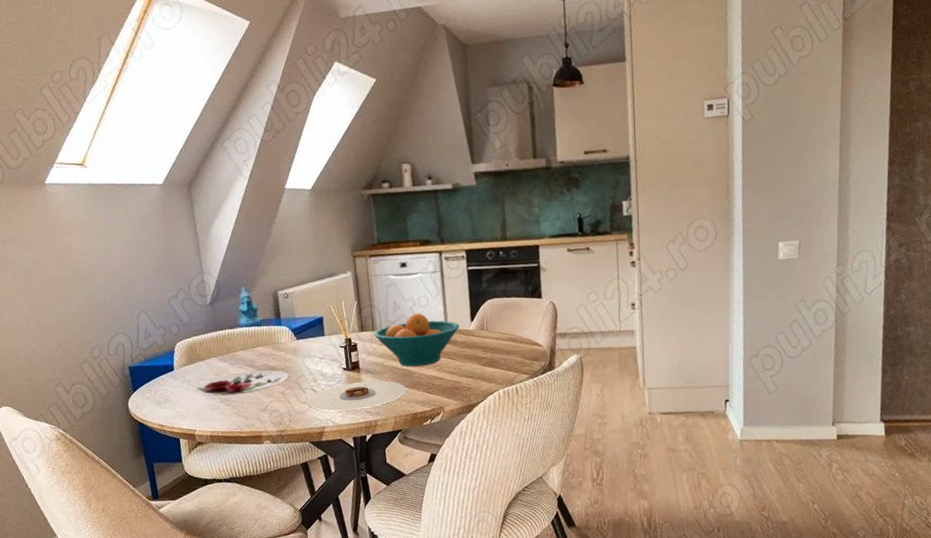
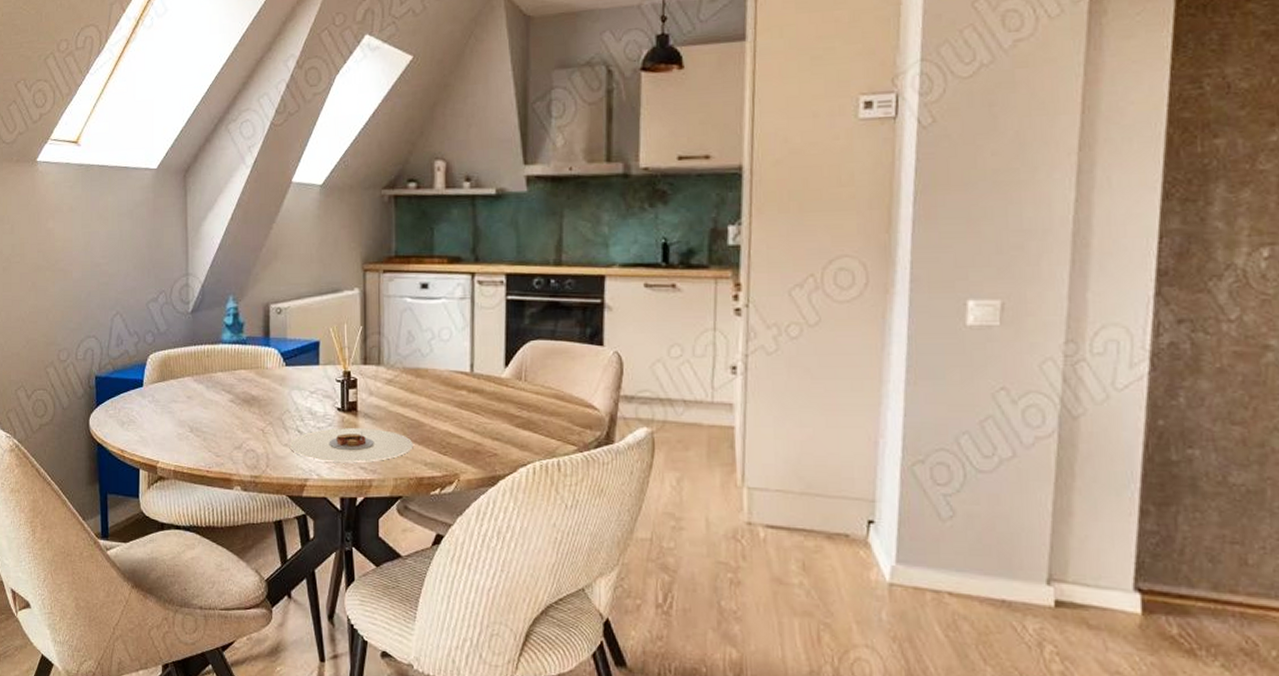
plate: present [195,370,289,396] -> none [164,398,272,425]
fruit bowl: present [373,313,460,367] -> none [378,348,490,417]

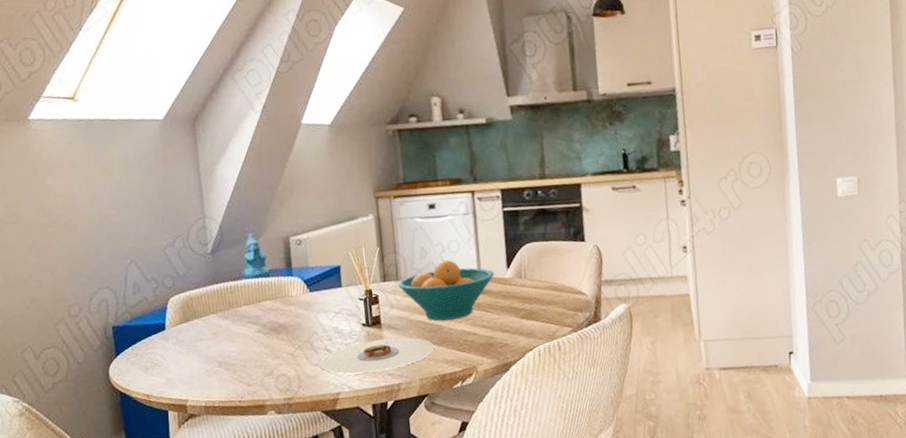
fruit bowl: none [378,348,490,417] -> present [397,259,495,321]

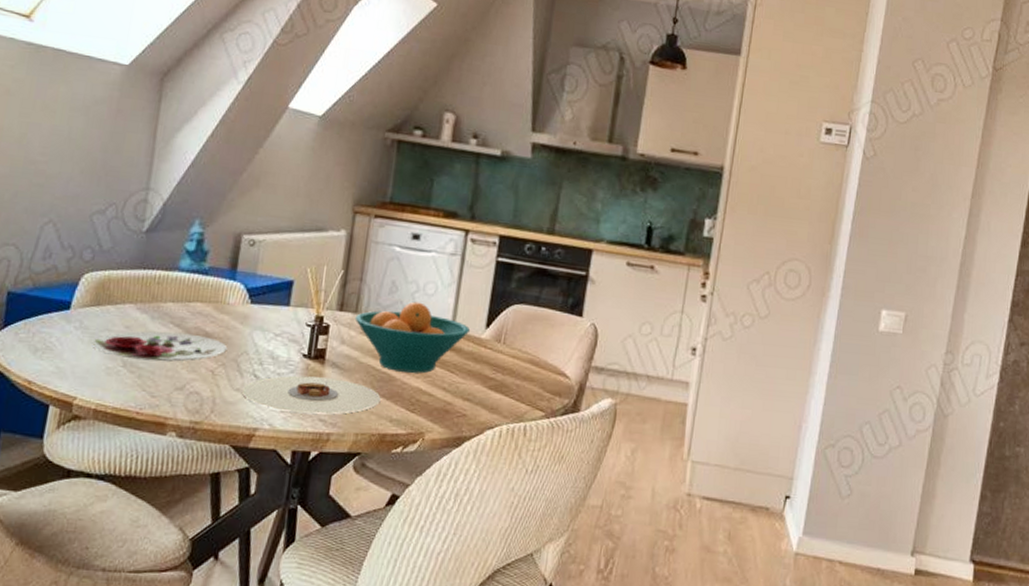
plate: none [190,327,300,359] -> present [92,330,228,362]

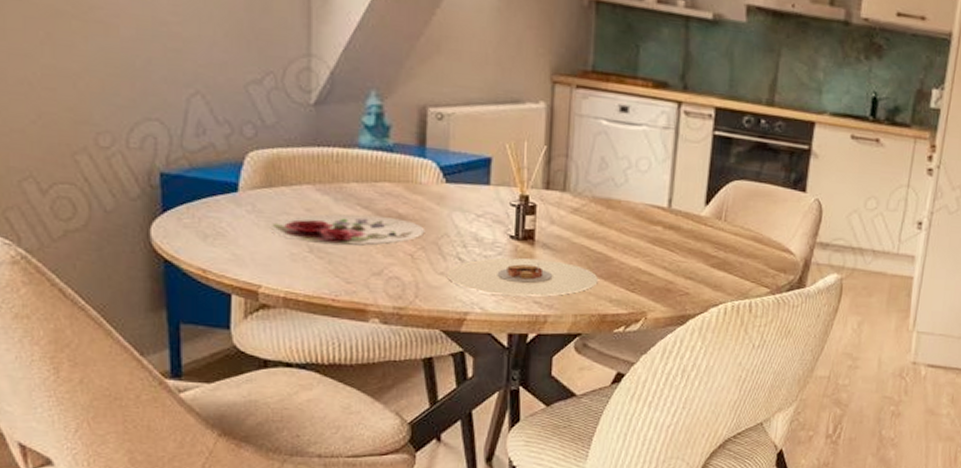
fruit bowl: present [354,301,471,374] -> none [563,178,689,253]

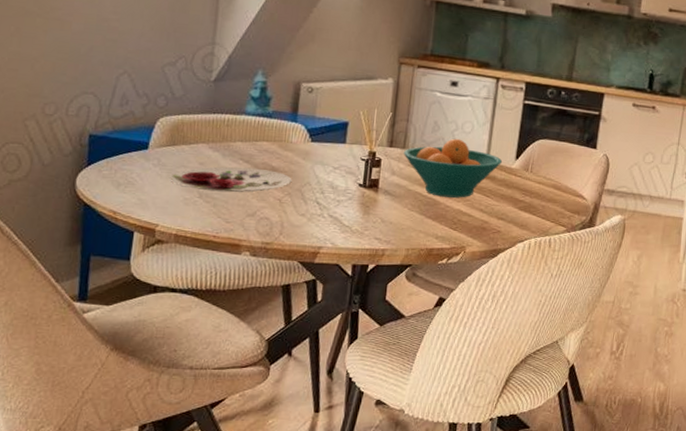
plate: present [446,257,598,297] -> none [306,202,428,234]
fruit bowl: none [563,178,689,253] -> present [403,138,503,198]

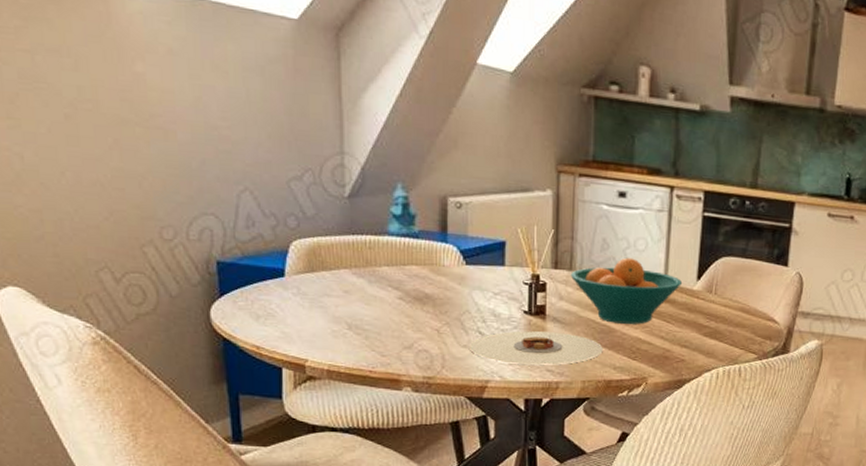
plate: present [170,166,292,193] -> none [313,294,449,323]
plate: none [306,202,428,234] -> present [468,331,603,365]

